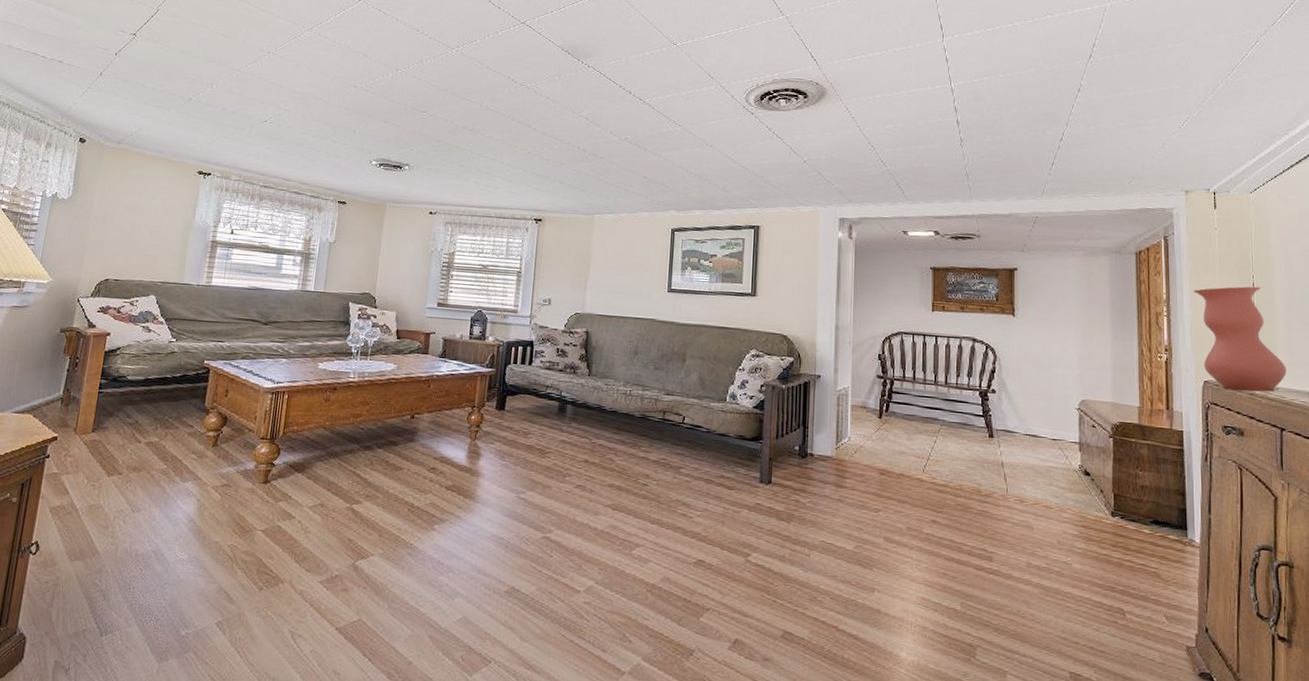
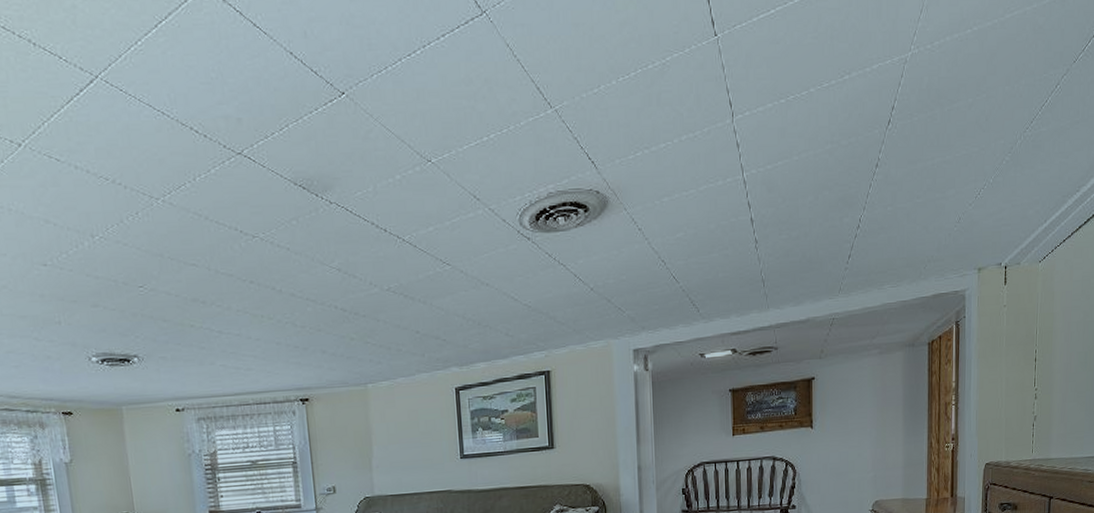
vase: present [1193,286,1287,392] -> none [980,361,1059,469]

